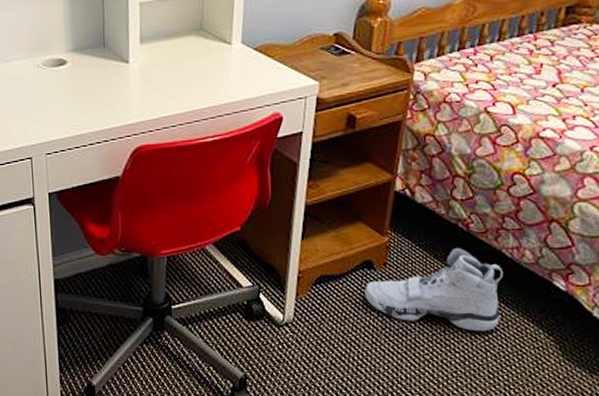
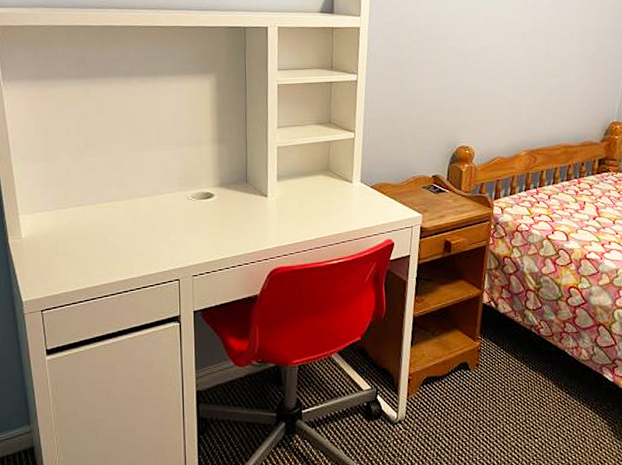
sneaker: present [364,248,504,331] -> none [462,349,568,419]

